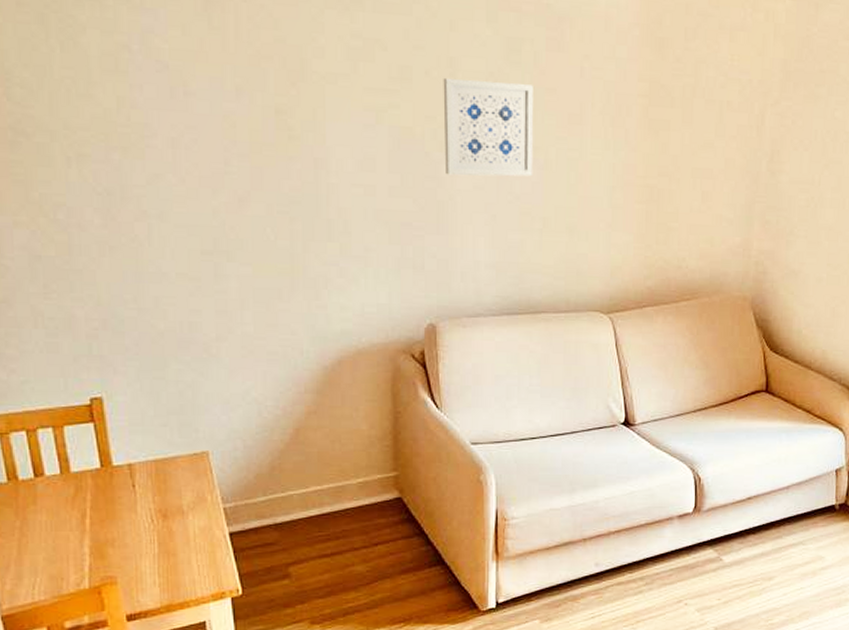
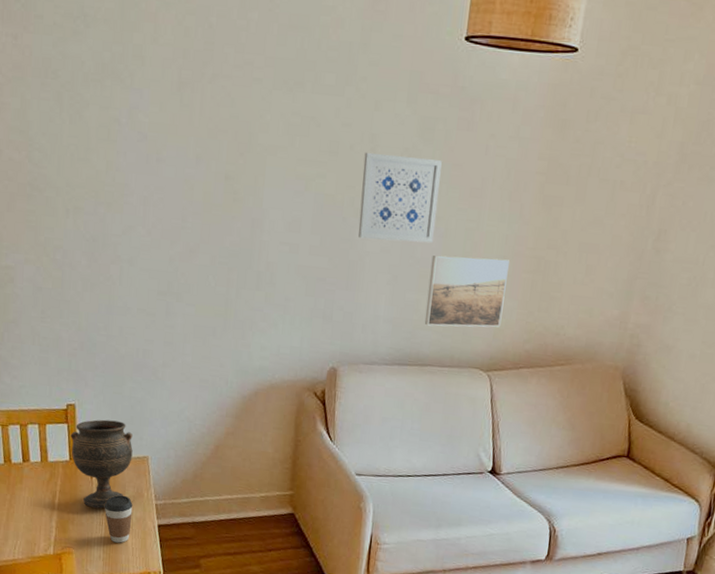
goblet: none [99,412,187,523] -> present [70,419,133,509]
coffee cup: none [154,502,194,562] -> present [104,495,133,543]
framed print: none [532,189,619,269] -> present [424,255,509,327]

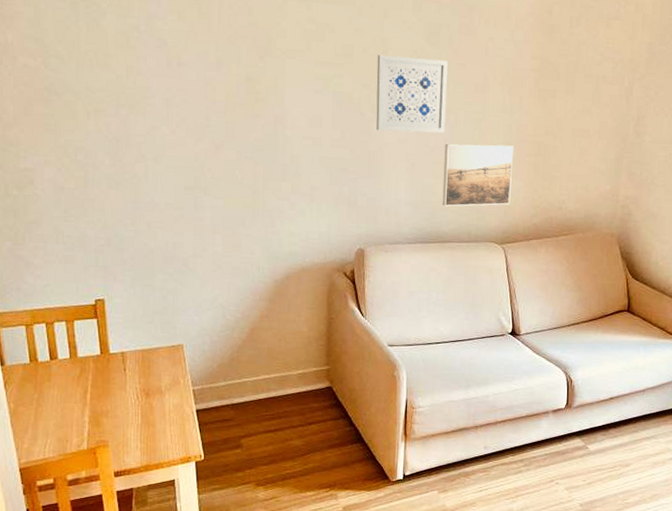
goblet: present [70,419,133,509] -> none [101,312,167,399]
coffee cup: present [104,495,133,543] -> none [139,384,169,431]

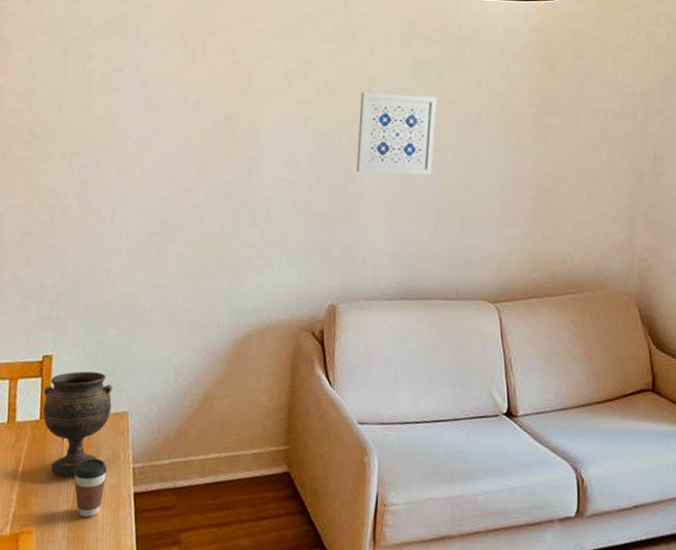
goblet: none [101,312,167,399] -> present [43,371,113,476]
coffee cup: none [139,384,169,431] -> present [74,458,107,518]
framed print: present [442,143,514,207] -> none [426,186,509,258]

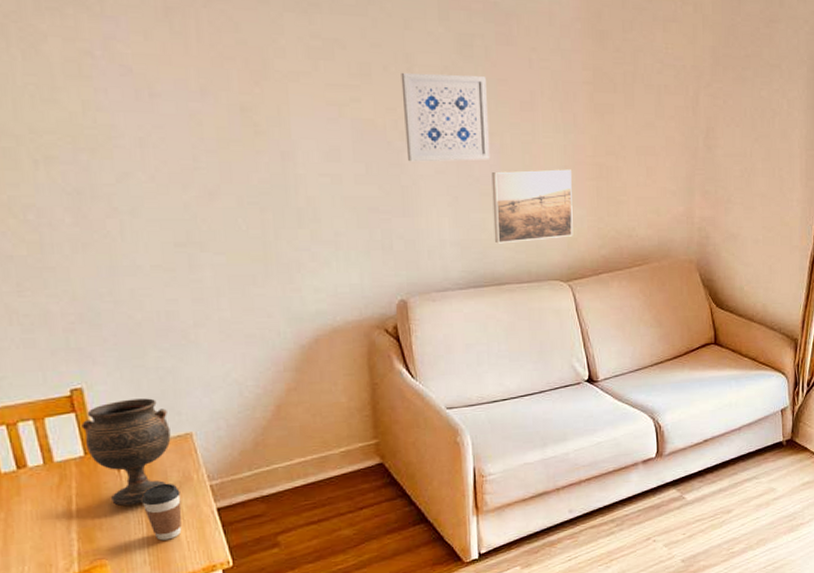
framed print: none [426,186,509,258] -> present [491,169,573,244]

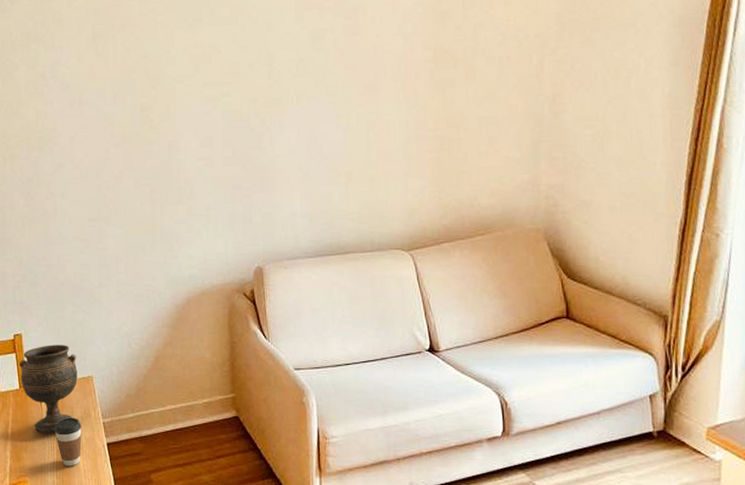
wall art: present [401,72,491,162] -> none [263,65,338,144]
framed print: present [491,169,573,244] -> none [338,143,415,215]

